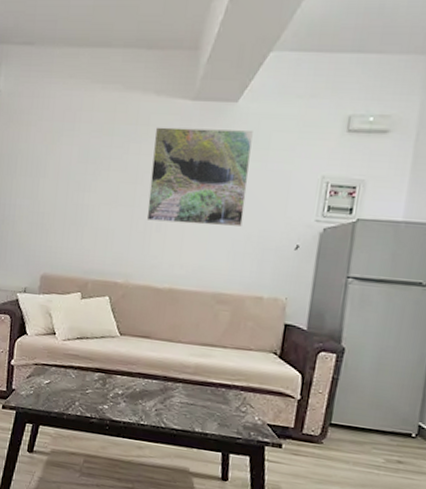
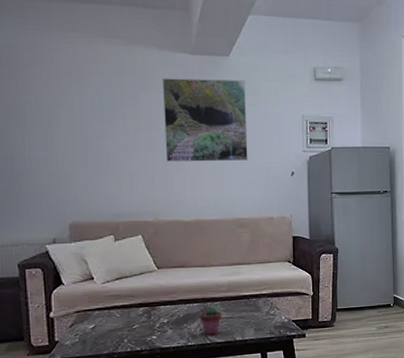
potted succulent: none [157,385,183,420] -> present [199,305,222,336]

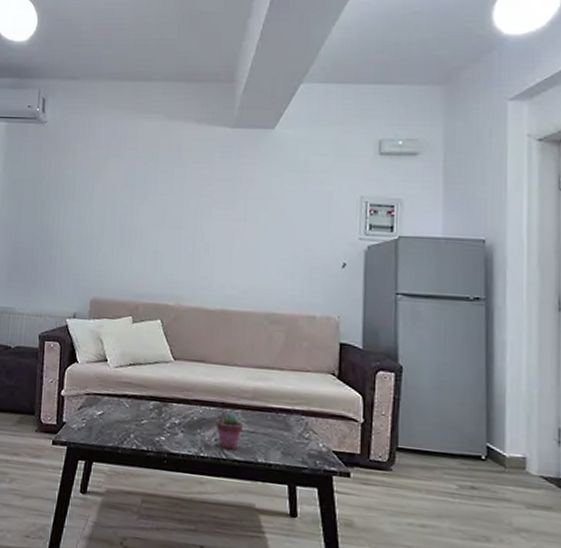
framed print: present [162,78,248,162] -> none [194,152,291,247]

